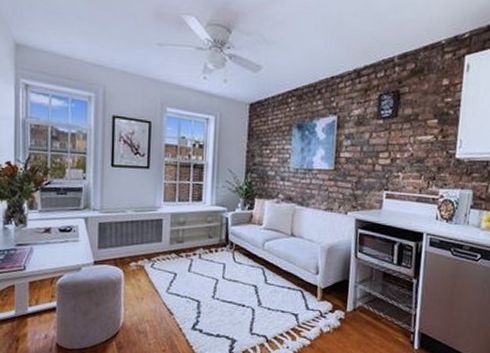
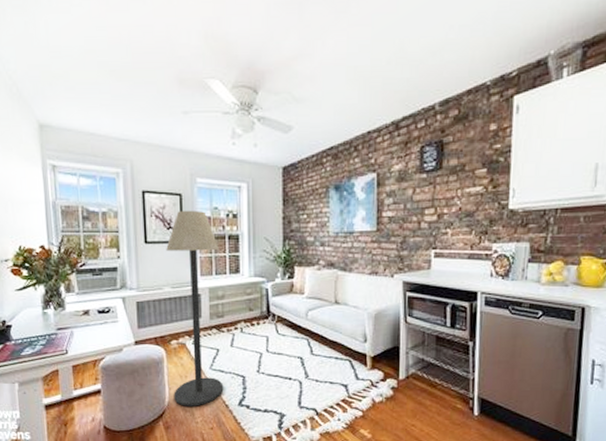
floor lamp: none [128,138,184,328] -> present [166,211,224,406]

